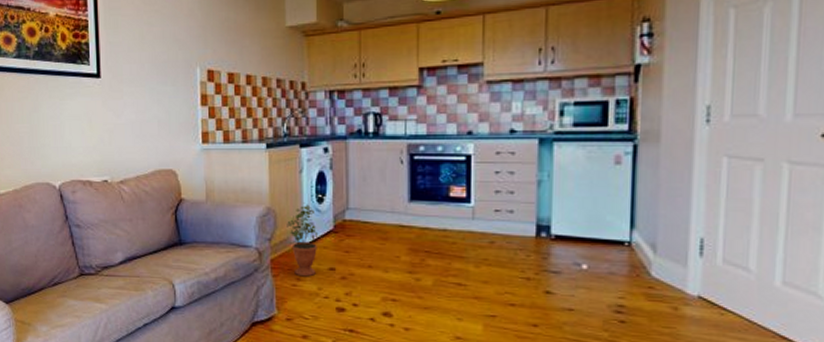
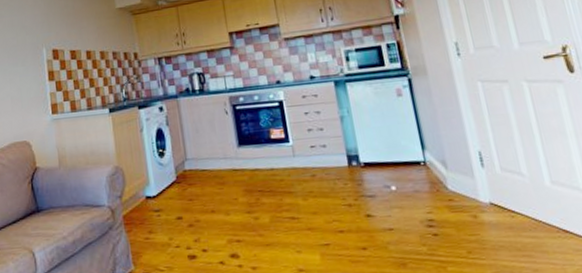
potted plant: present [287,203,319,277] -> none [134,158,165,229]

